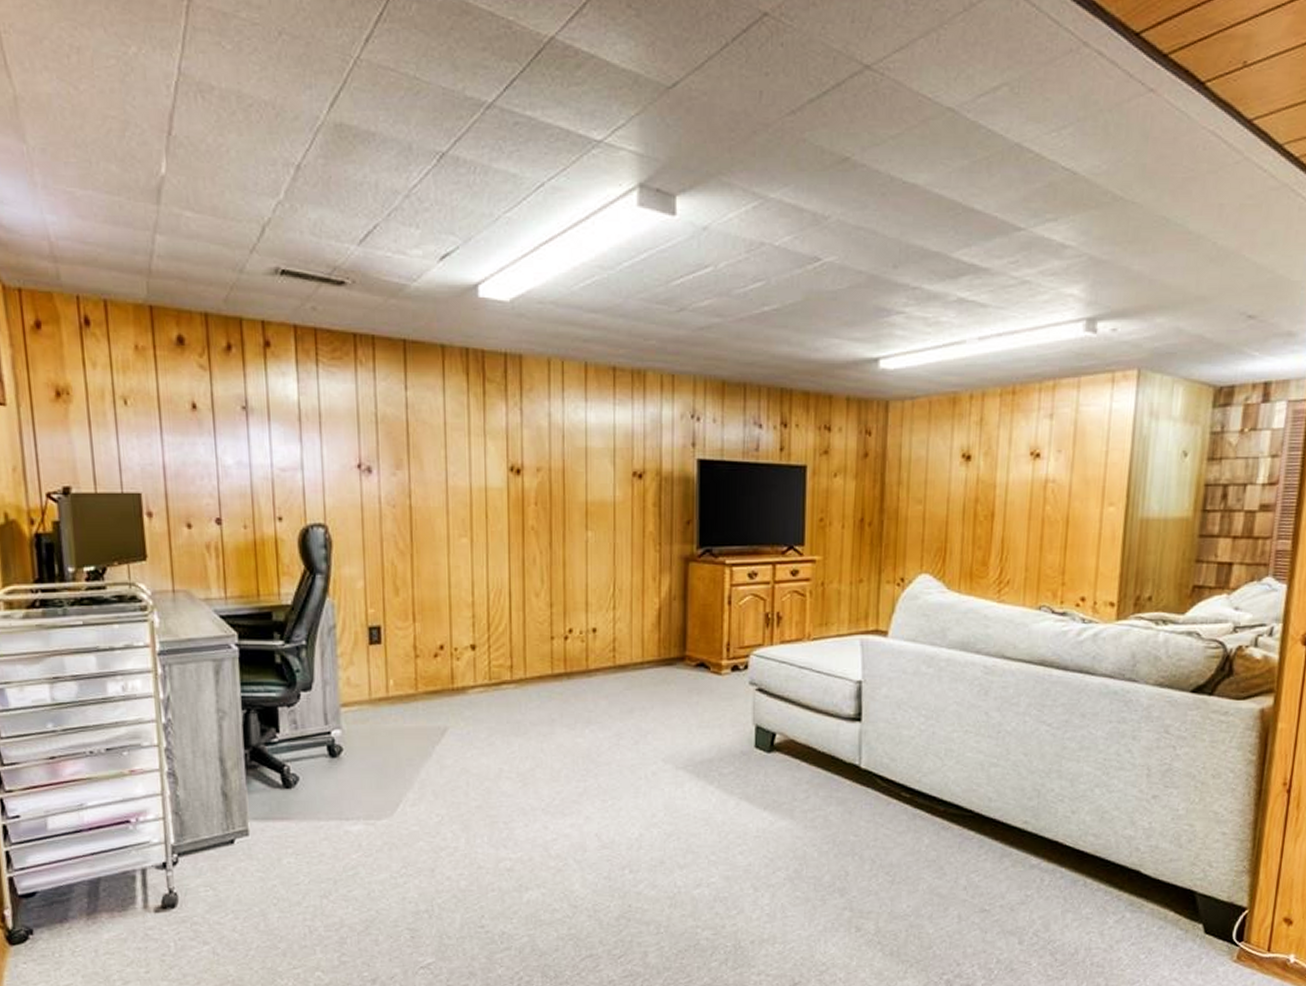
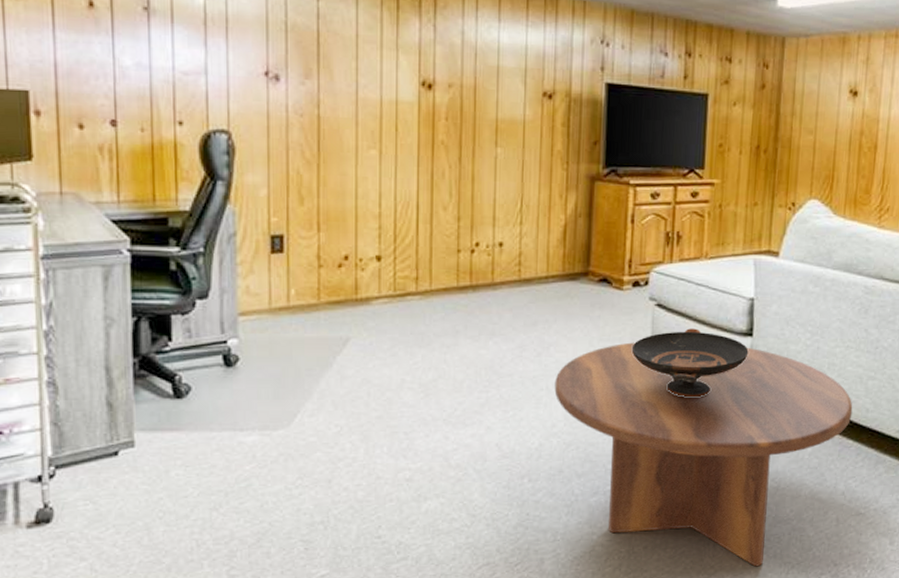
coffee table: none [653,729,974,965] -> present [554,342,853,567]
decorative bowl: none [732,714,857,785] -> present [631,328,749,397]

